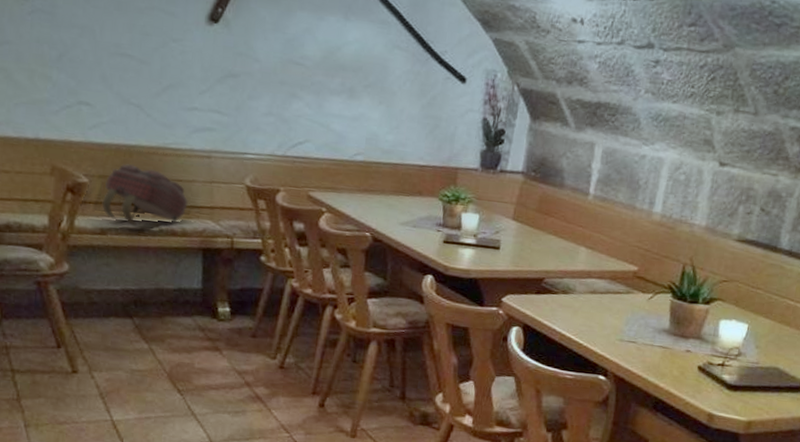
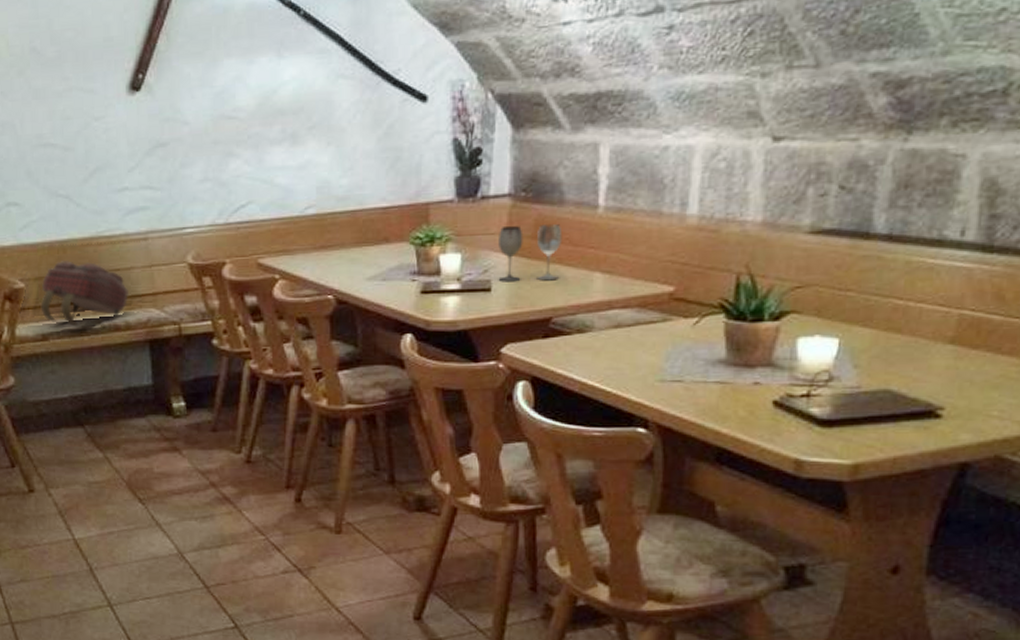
wineglass: none [507,198,560,248] -> present [498,223,563,282]

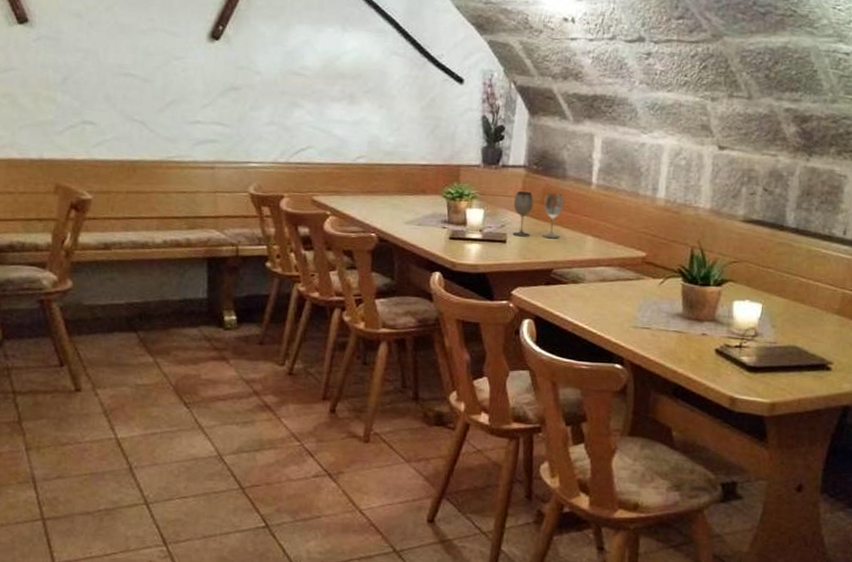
backpack: present [40,261,129,328] -> none [105,179,192,242]

